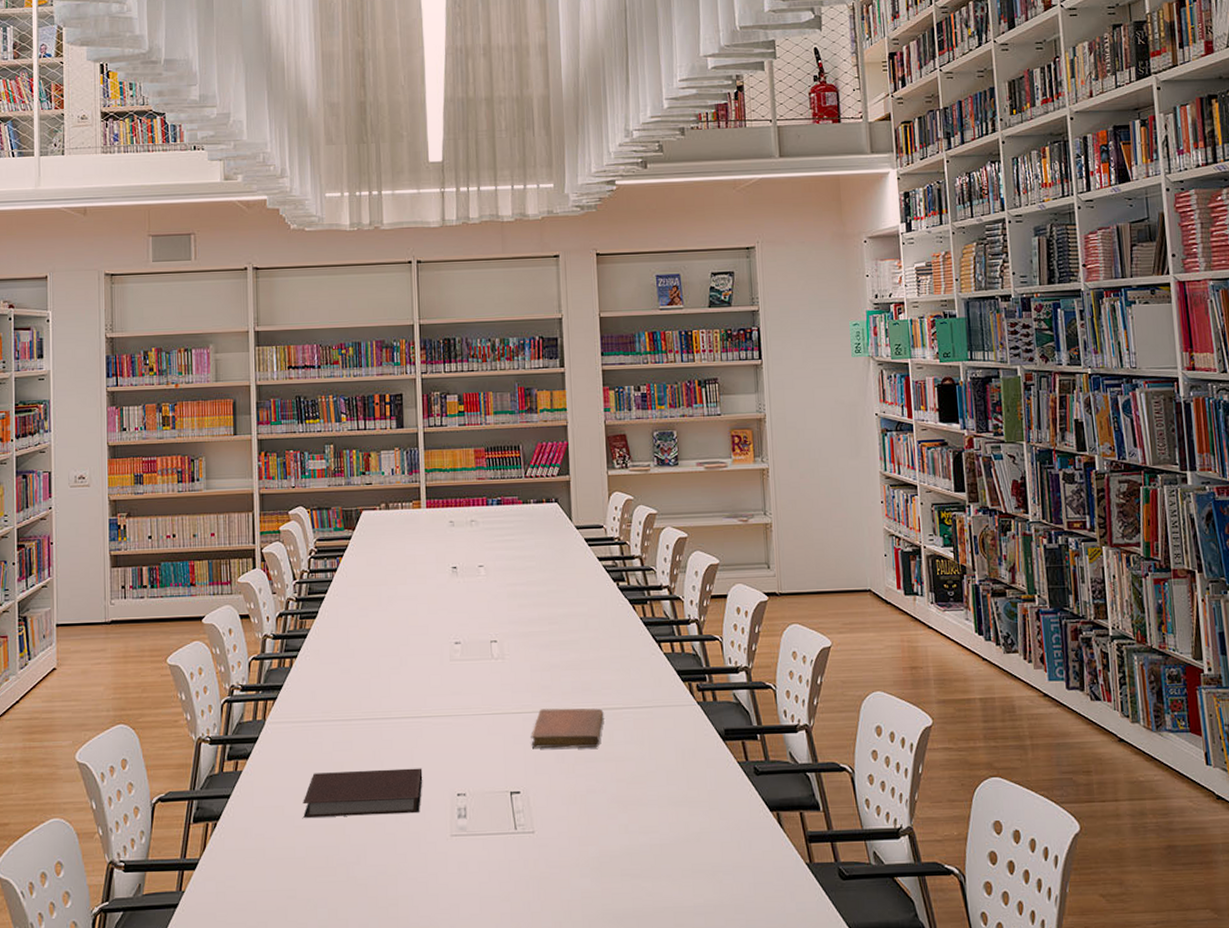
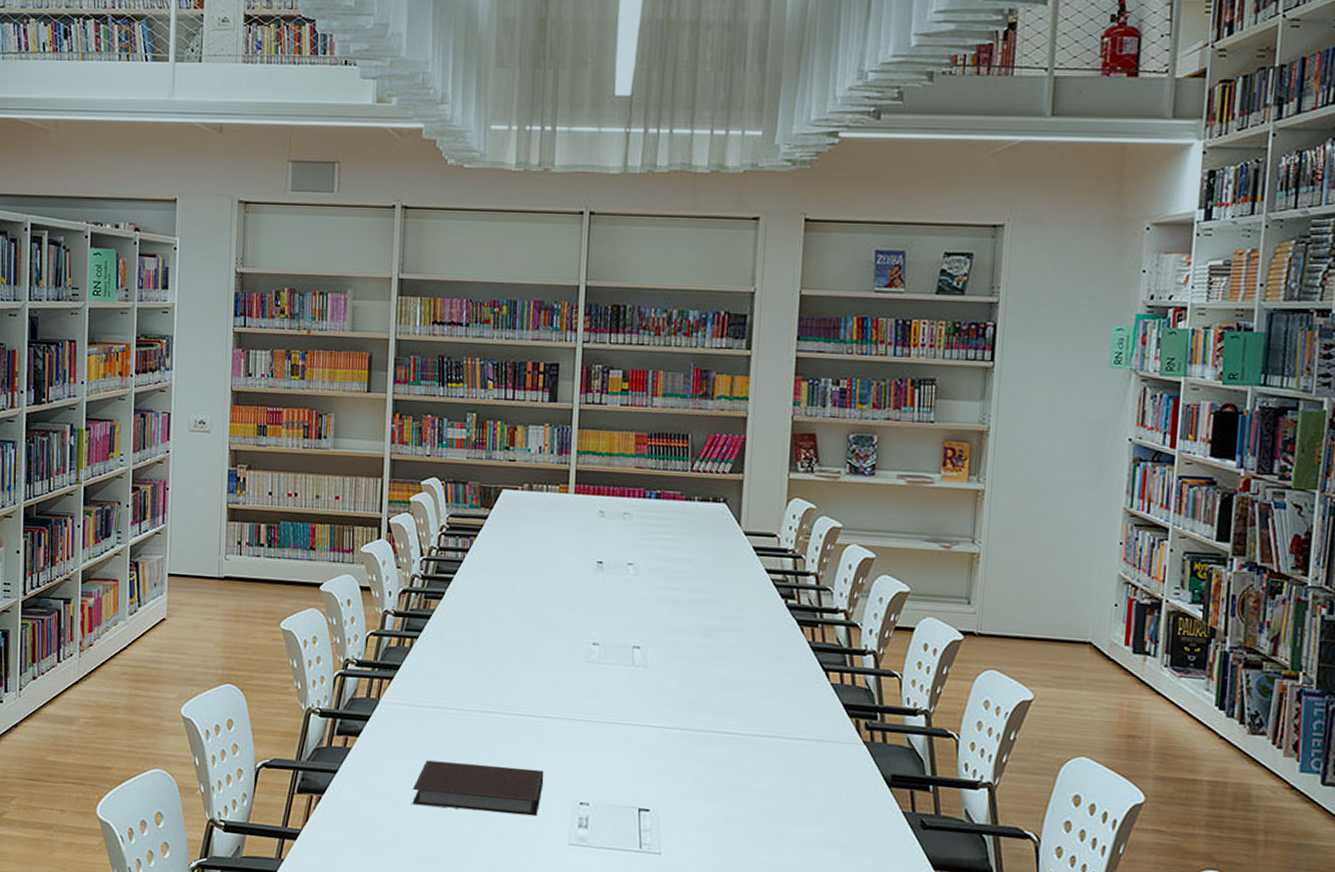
notebook: present [531,708,604,749] -> none [667,726,754,775]

